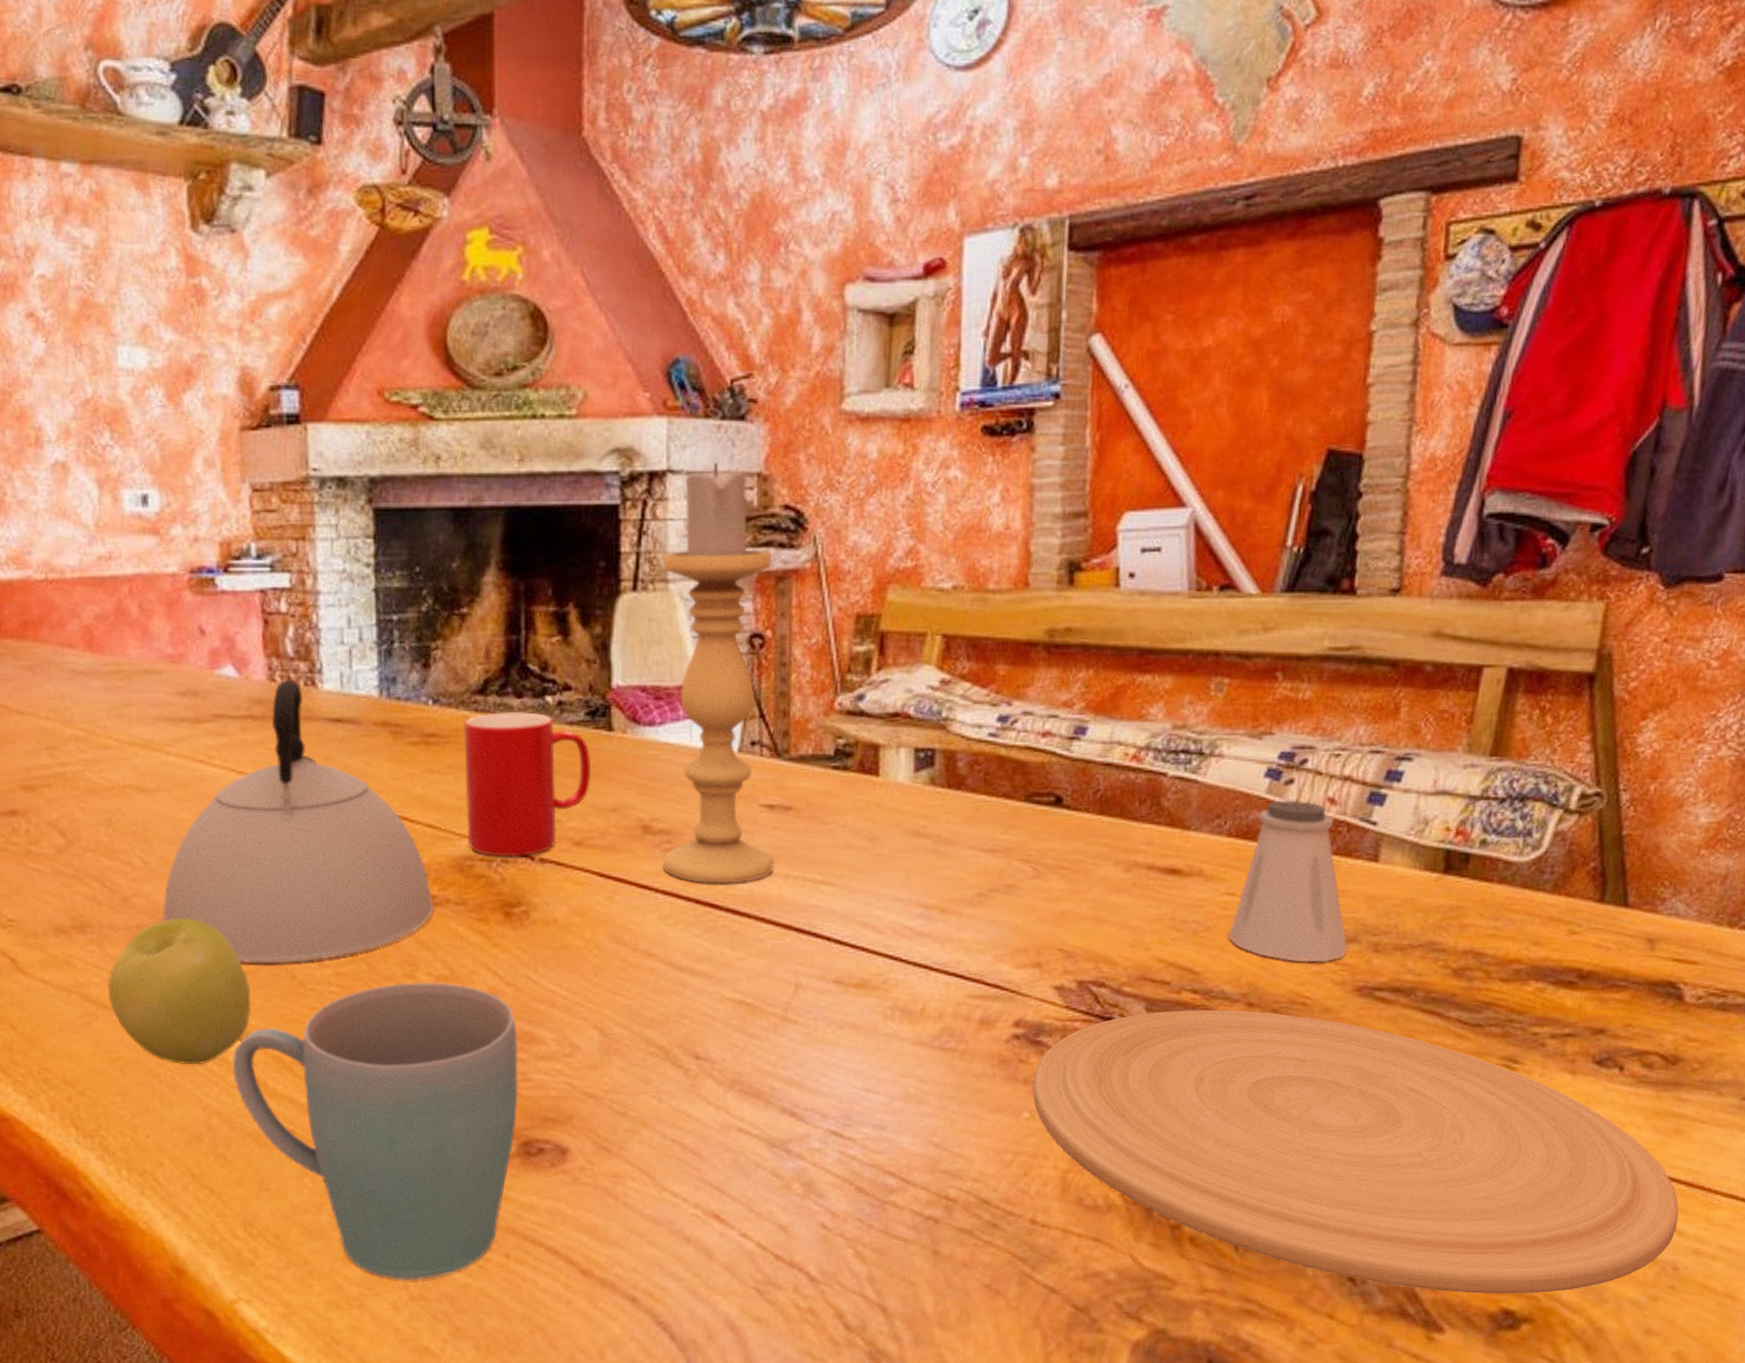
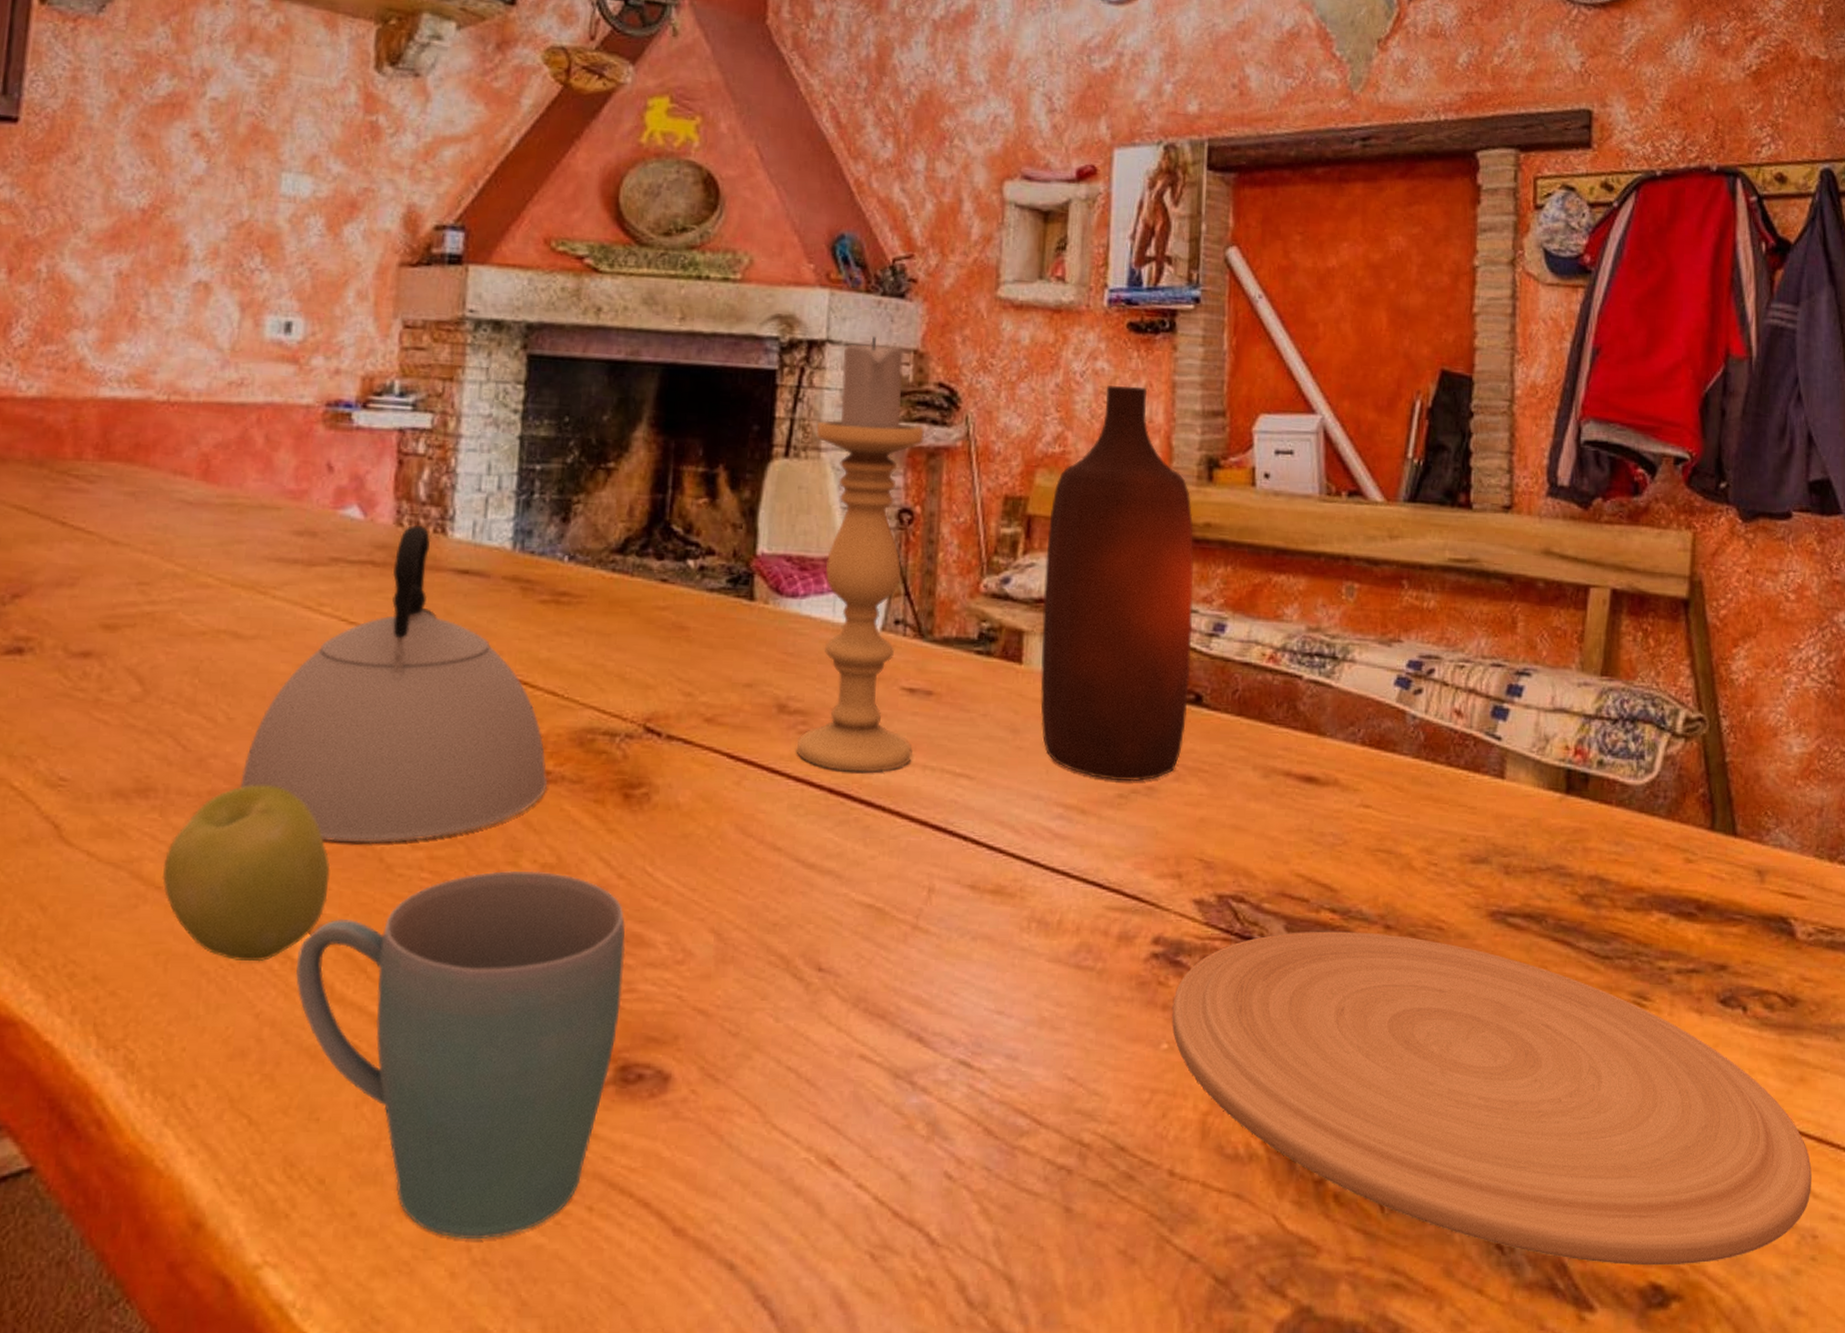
cup: present [463,712,592,857] -> none [590,573,730,732]
bottle: none [898,493,1054,881] -> present [1040,385,1194,782]
saltshaker: present [1228,800,1348,963] -> none [1365,709,1480,884]

